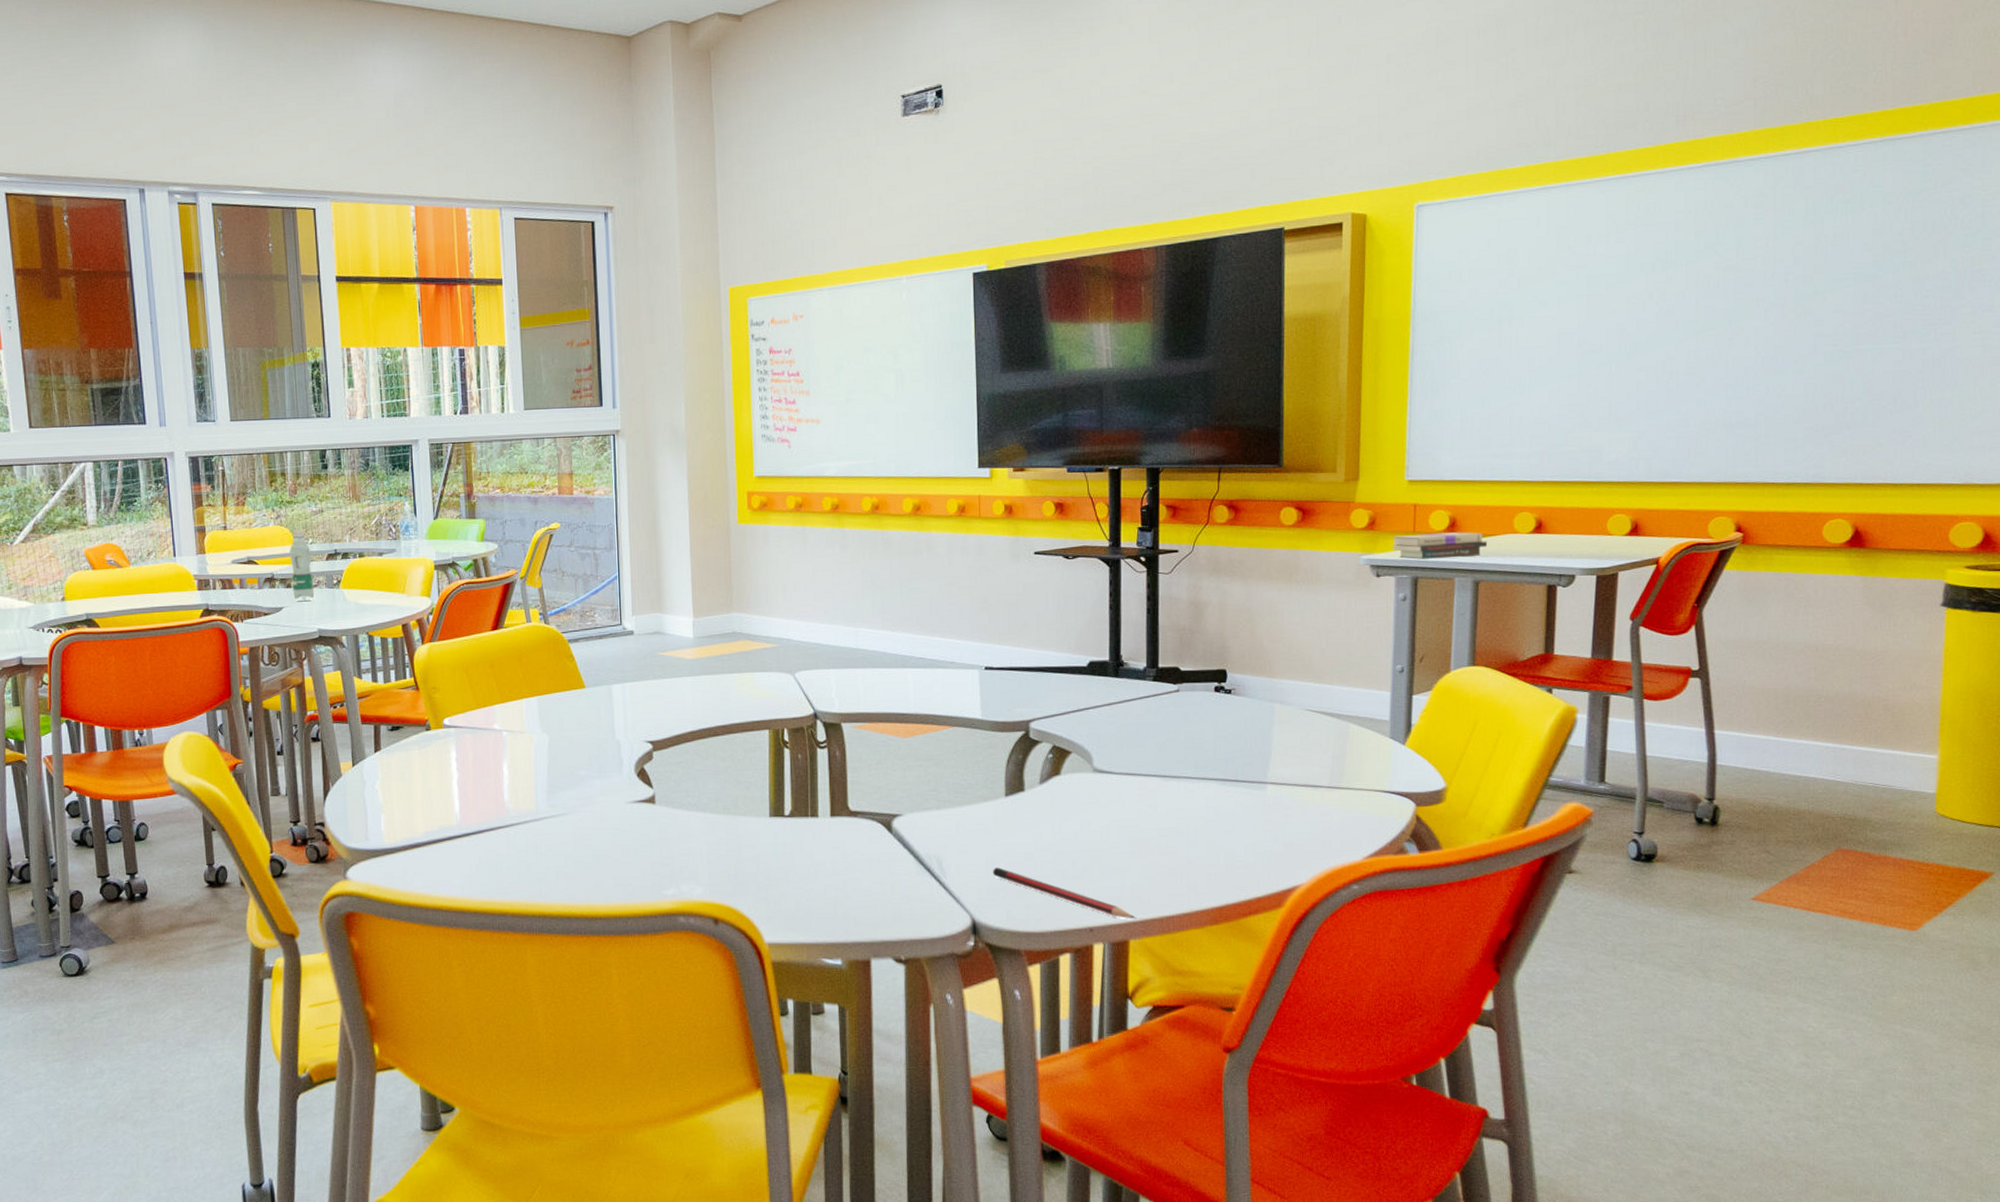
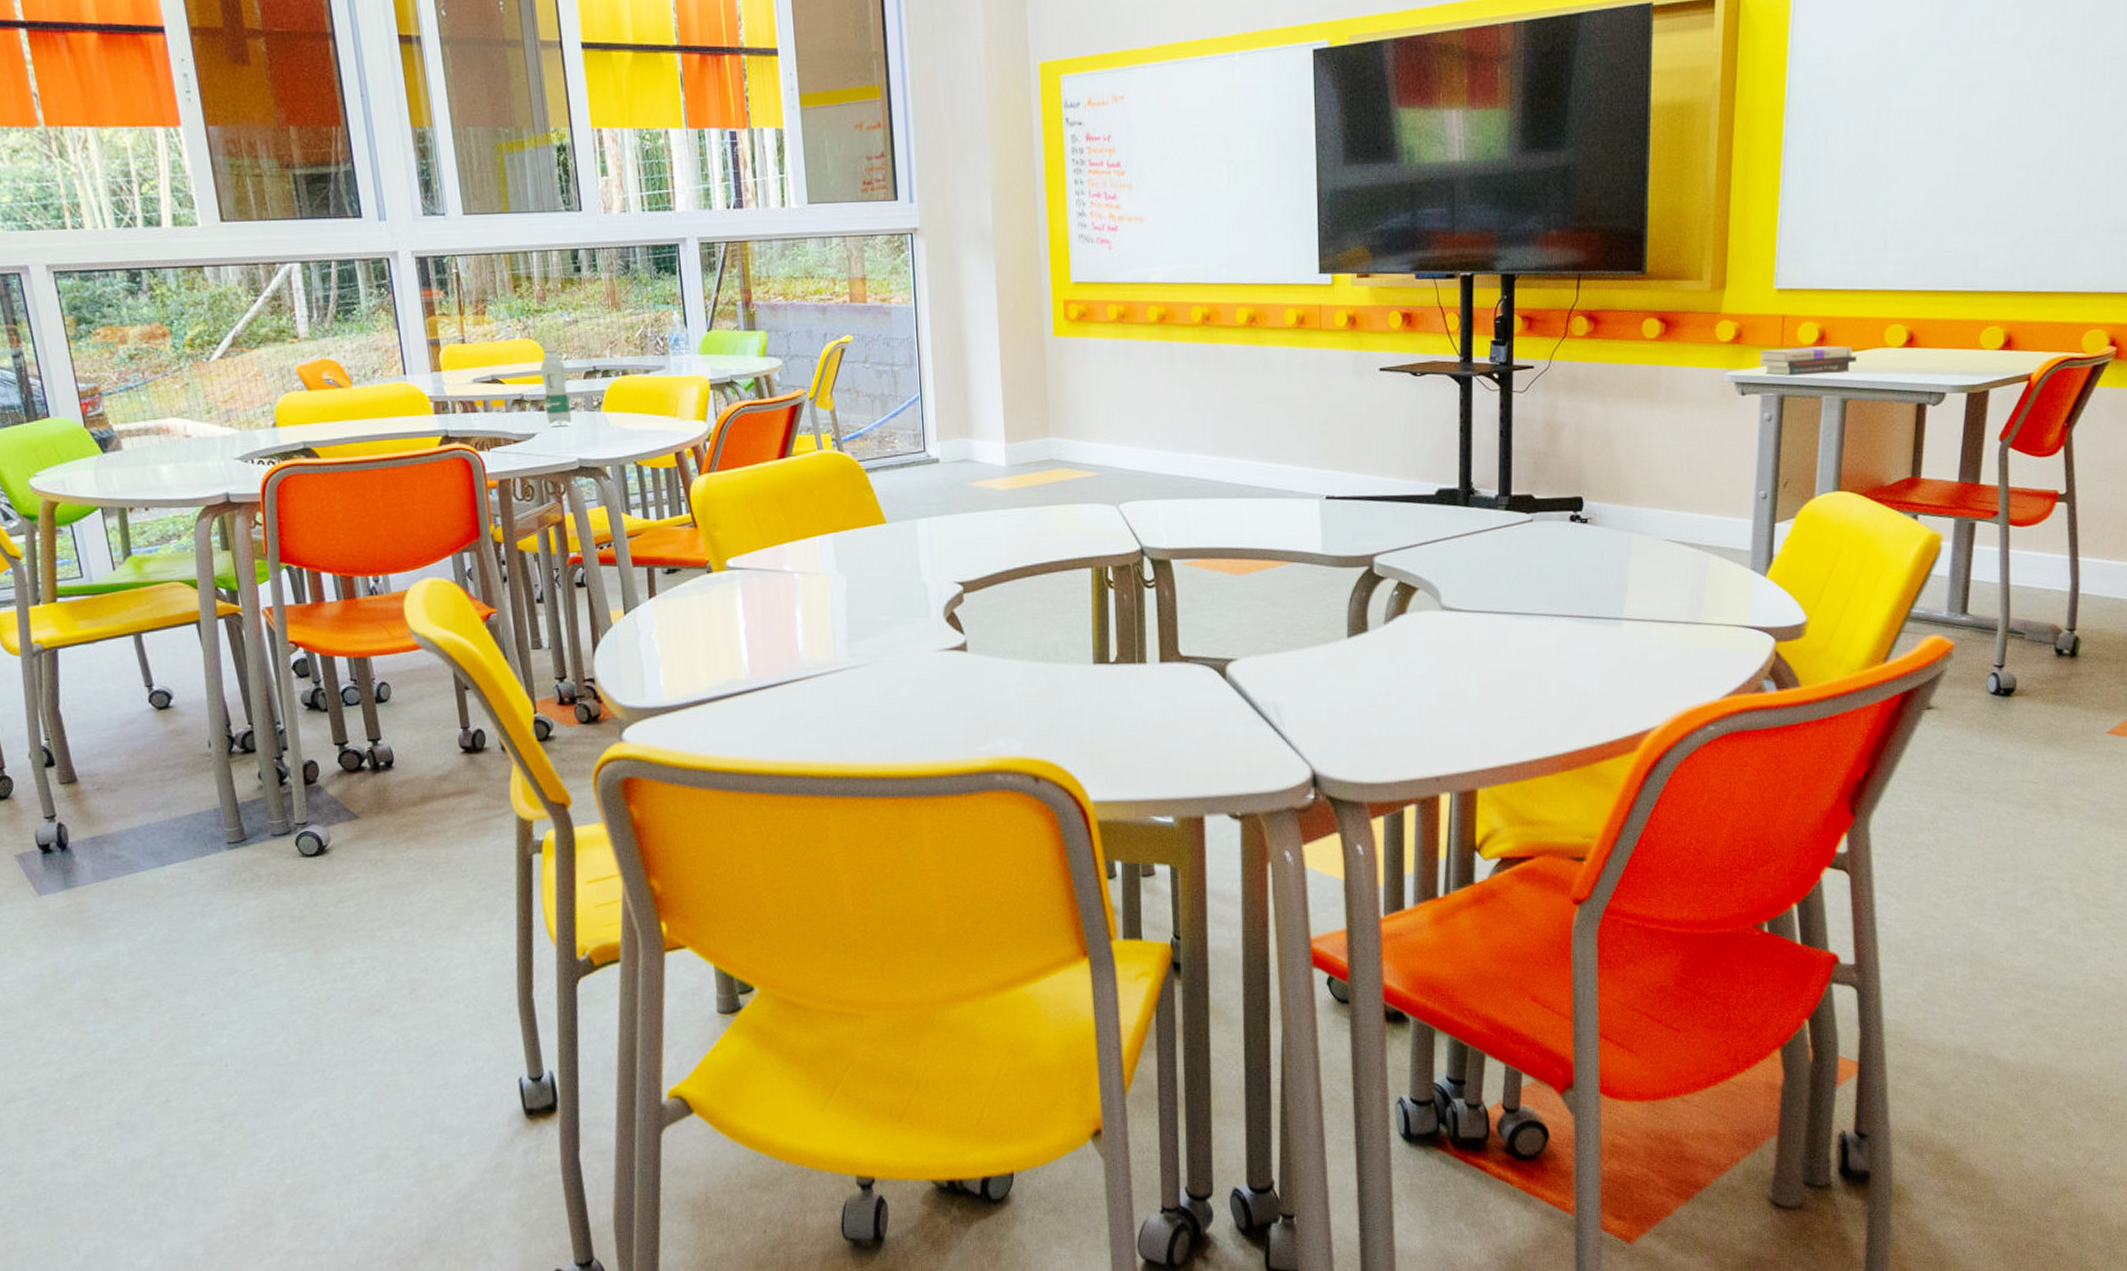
pencil: present [993,867,1137,919] -> none [1334,714,1486,767]

